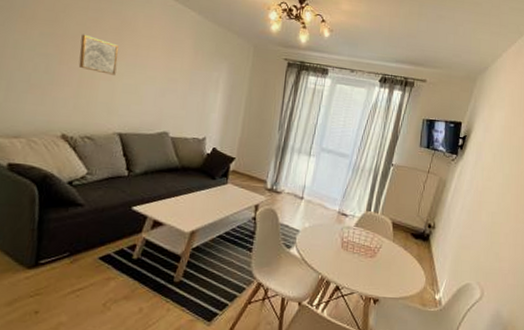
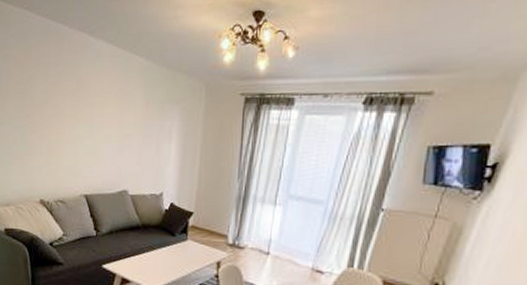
wall art: present [78,34,118,75] -> none [45,101,77,138]

